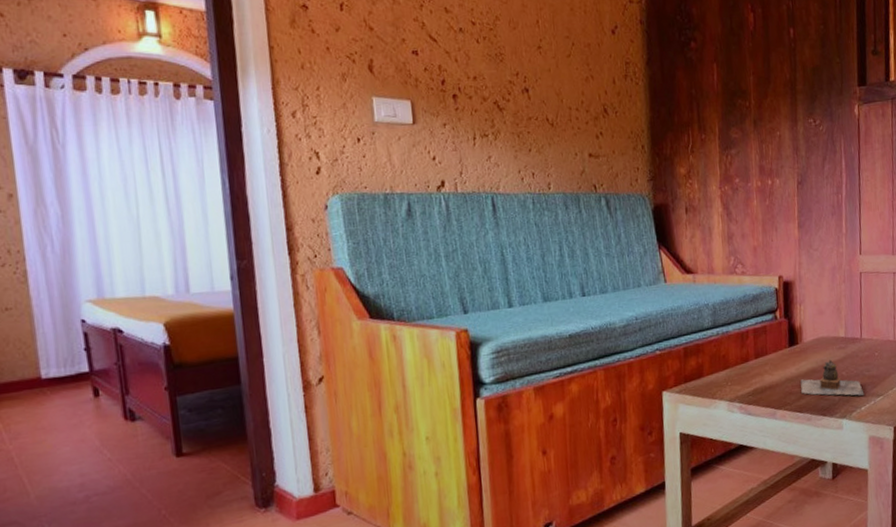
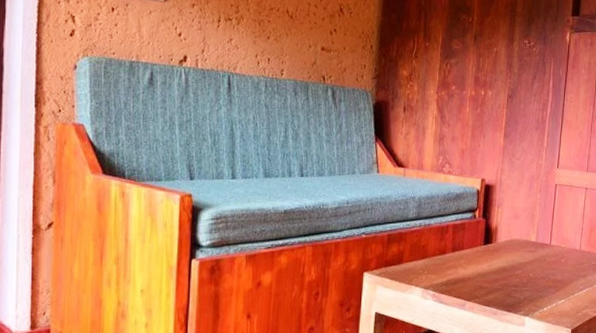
teapot: present [800,359,865,396] -> none [491,261,548,297]

